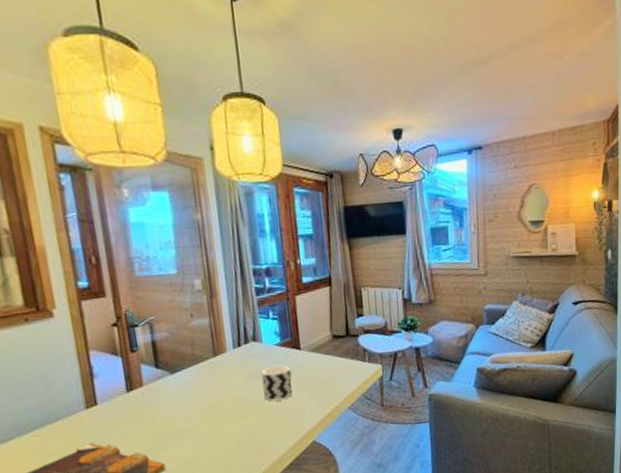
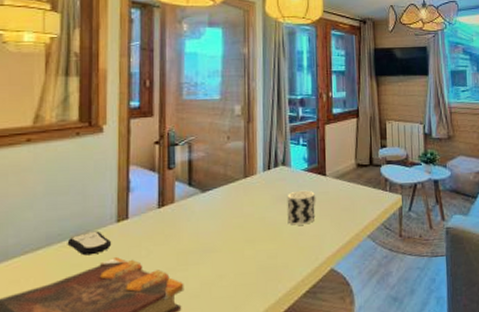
remote control: none [37,418,85,443] -> present [67,231,112,256]

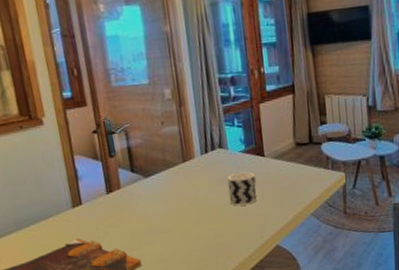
remote control: present [67,231,112,256] -> none [33,216,72,238]

